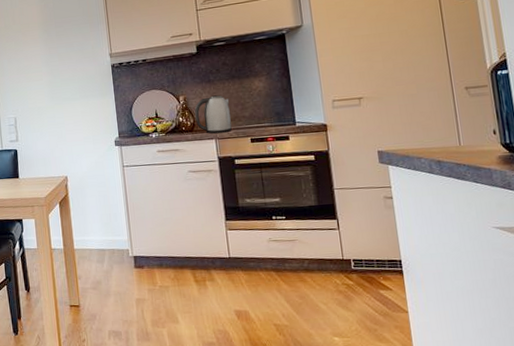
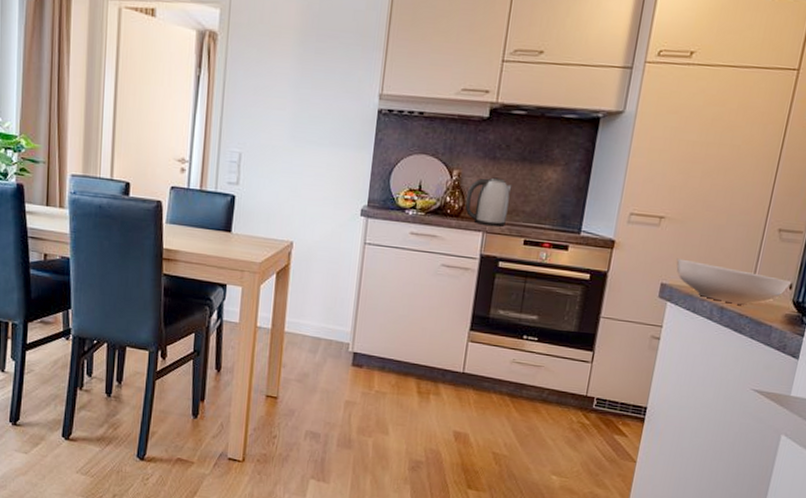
bowl: none [384,127,493,157] -> present [676,258,791,305]

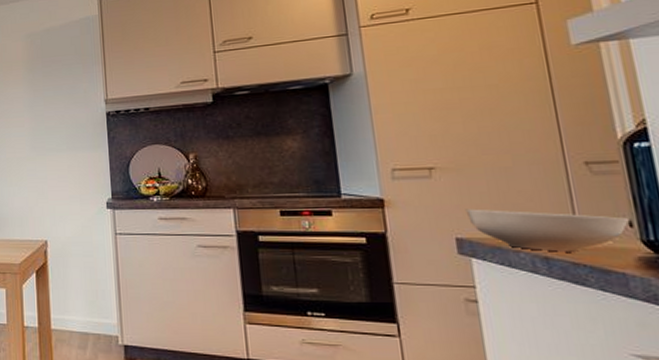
kettle: present [465,177,512,228] -> none [208,154,256,203]

